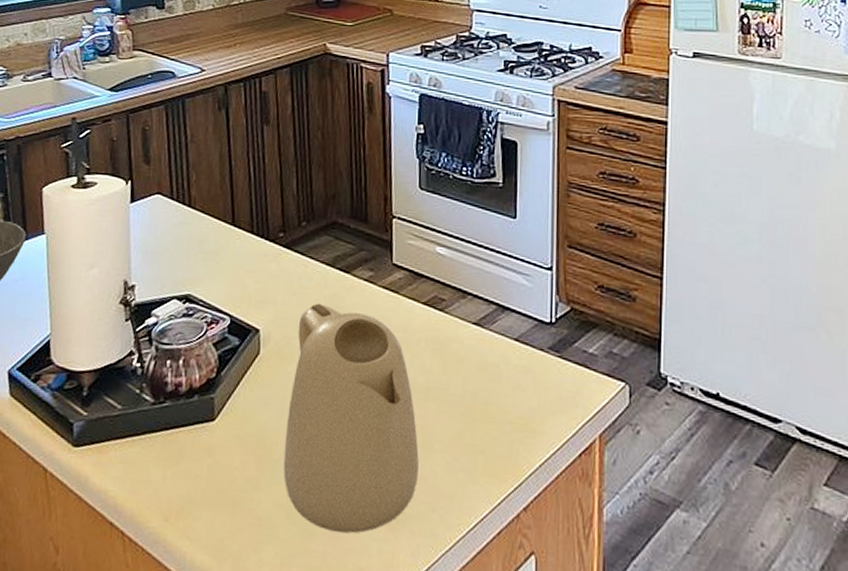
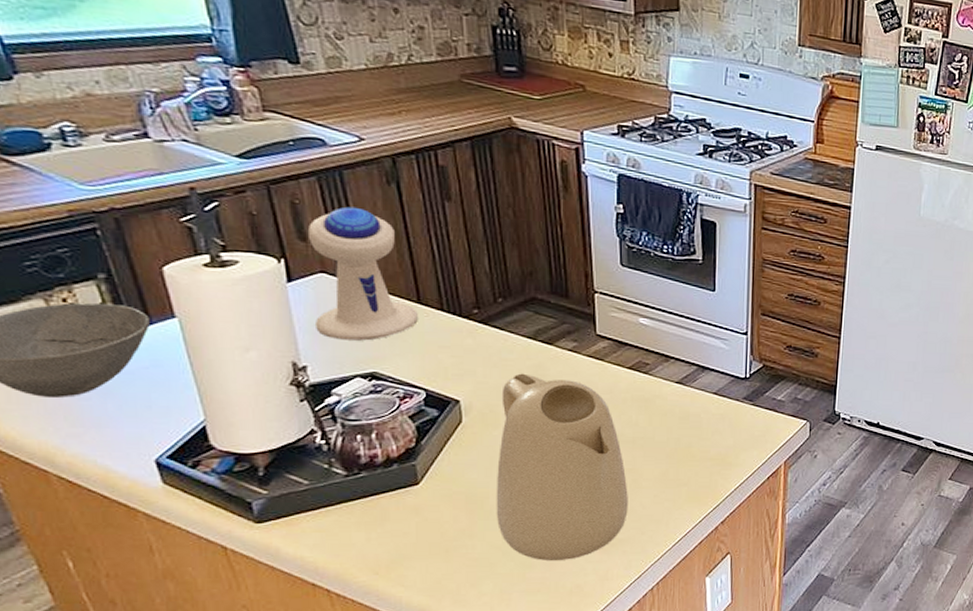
speaker: none [147,132,231,262] -> present [308,206,418,341]

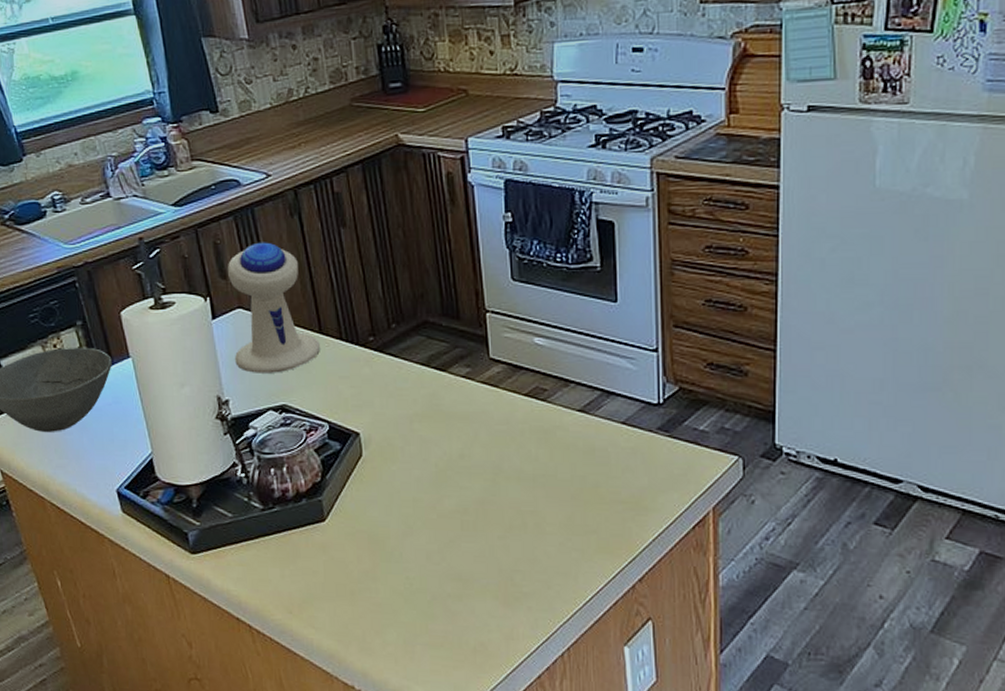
kettle: present [496,373,628,561] -> none [396,403,532,613]

